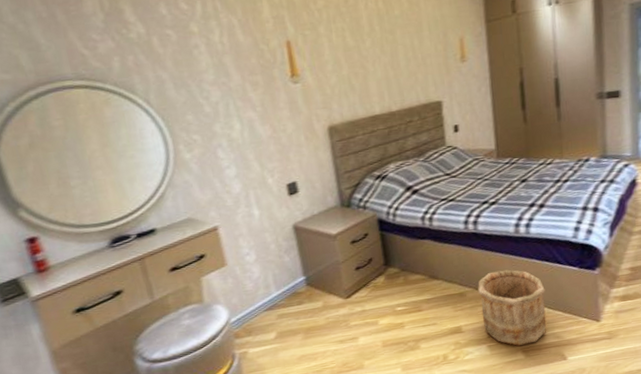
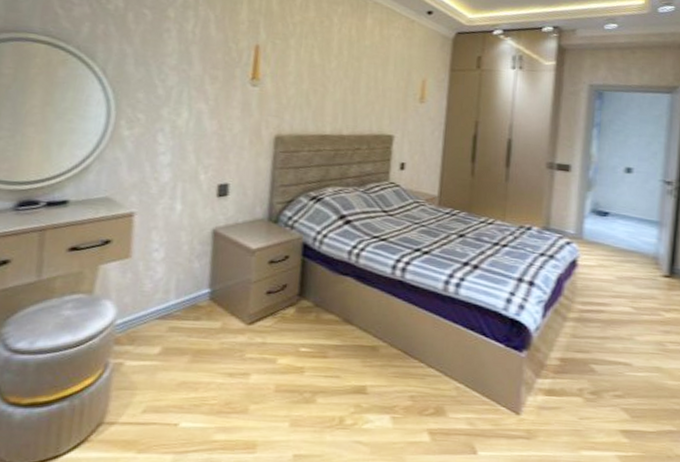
wooden bucket: present [477,269,546,346] -> none [391,329,465,425]

